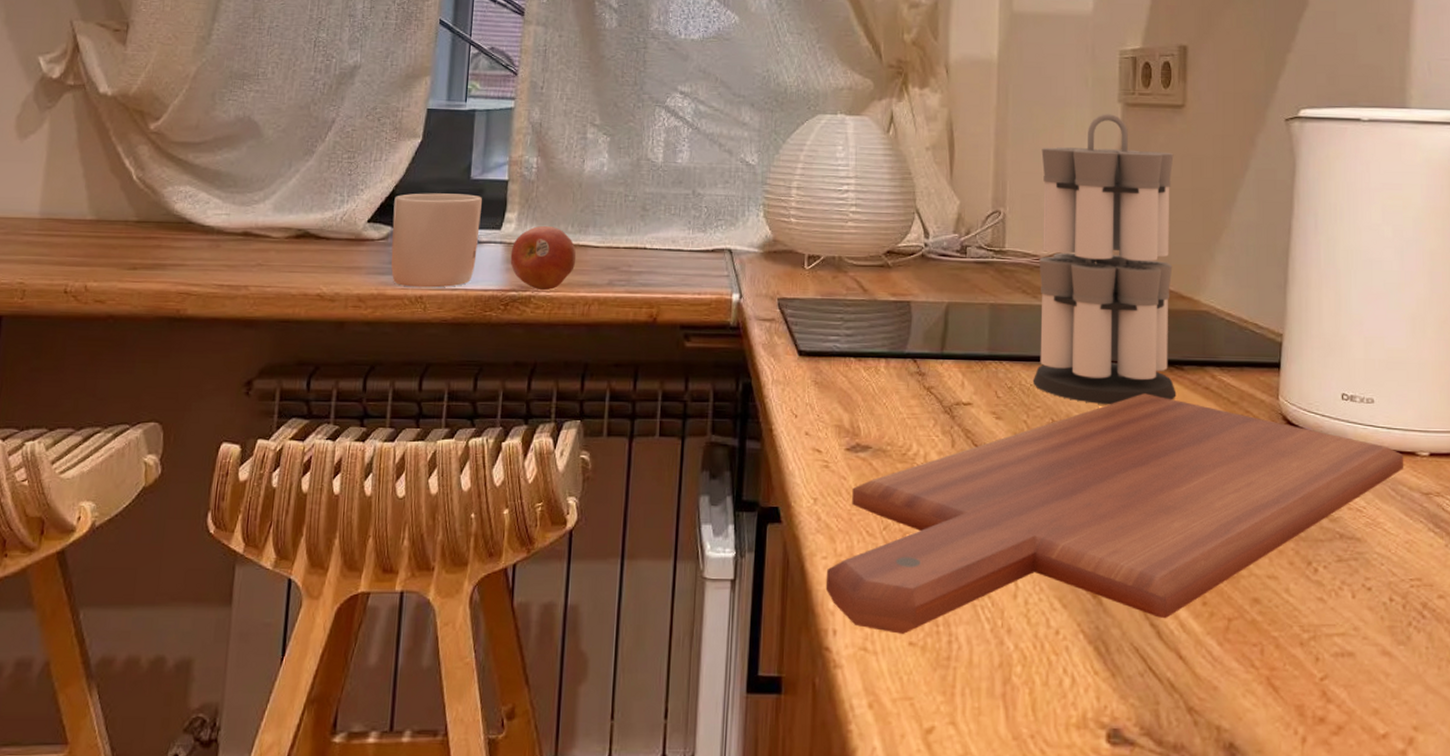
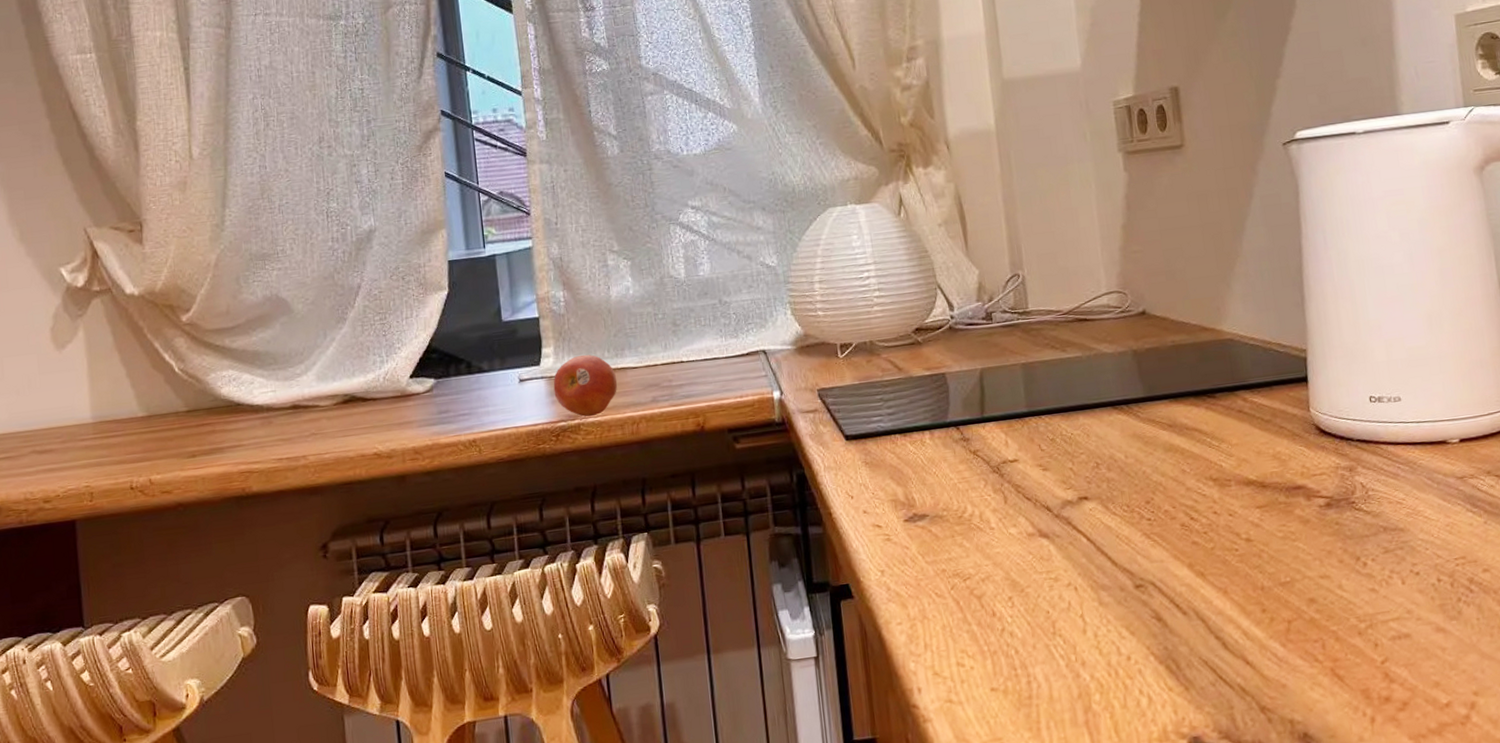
mug: present [391,193,482,288] -> none [432,336,522,433]
cutting board: present [825,393,1404,634] -> none [902,425,1437,683]
spice rack: present [1032,114,1177,405] -> none [1050,164,1212,443]

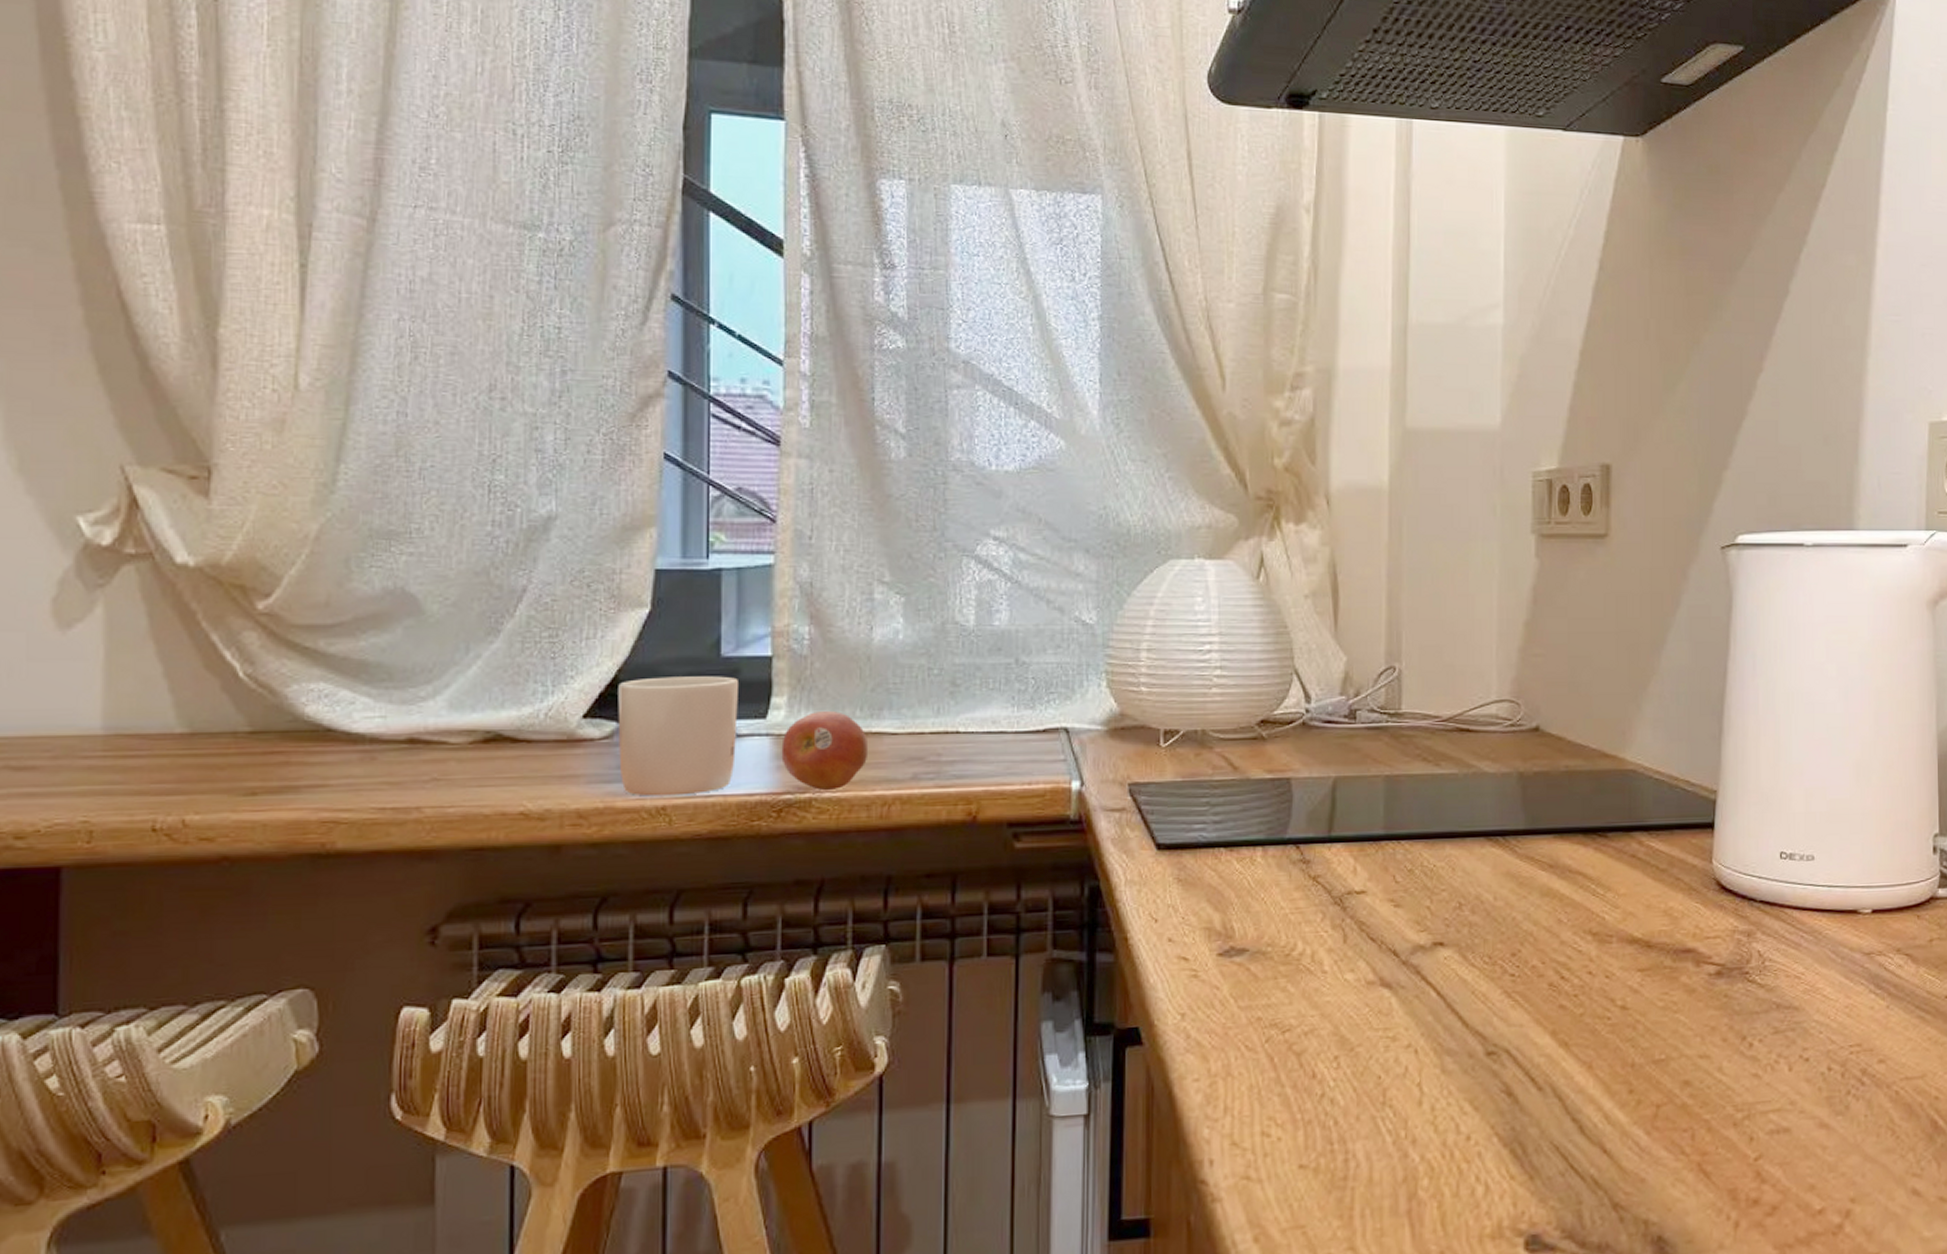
mug: none [432,336,522,433] -> present [618,676,738,797]

